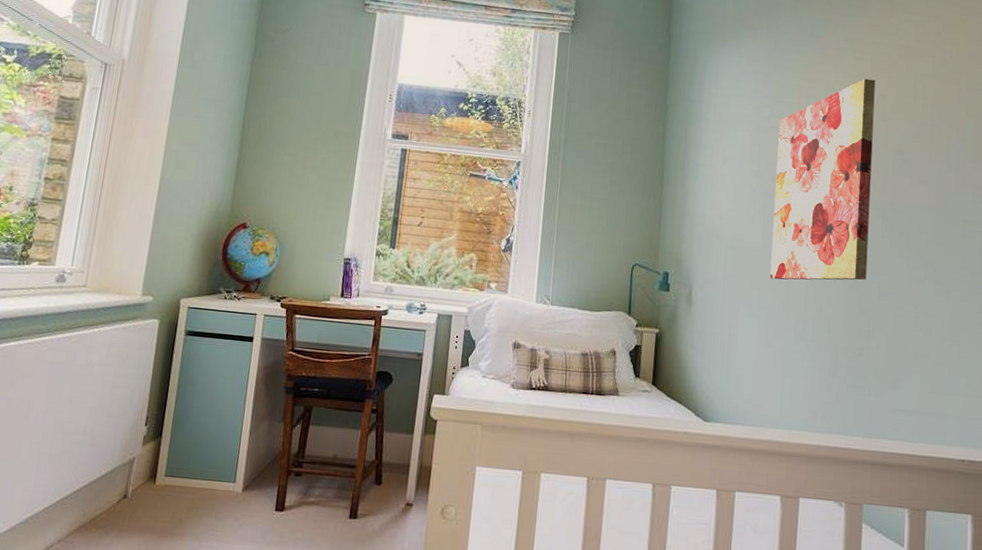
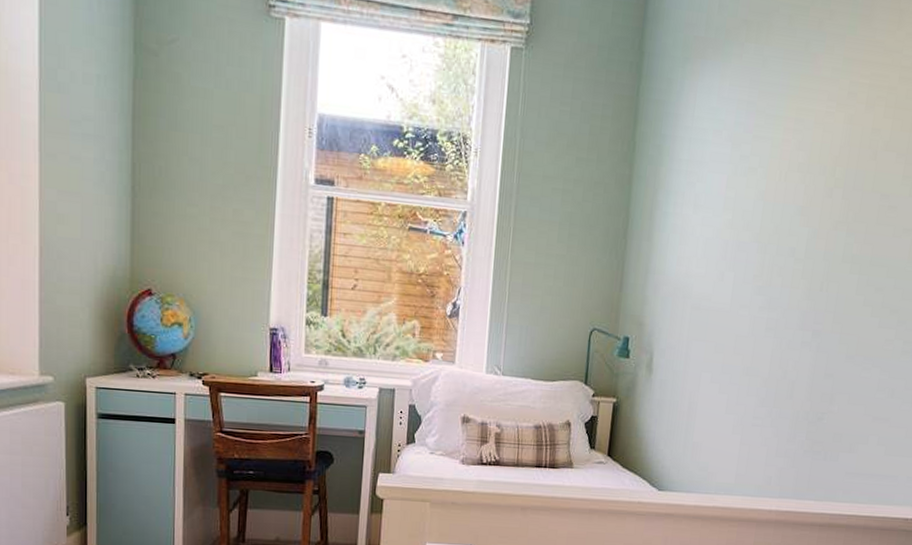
wall art: present [770,78,875,281] -> none [736,108,871,343]

